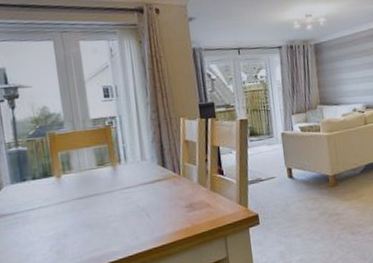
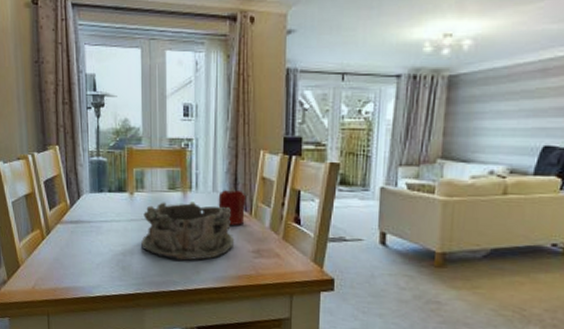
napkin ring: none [74,172,168,232] -> present [141,202,235,261]
candle: none [147,153,175,189] -> present [218,186,247,226]

